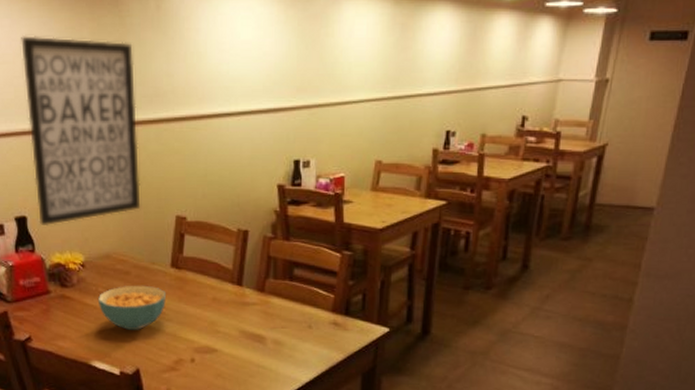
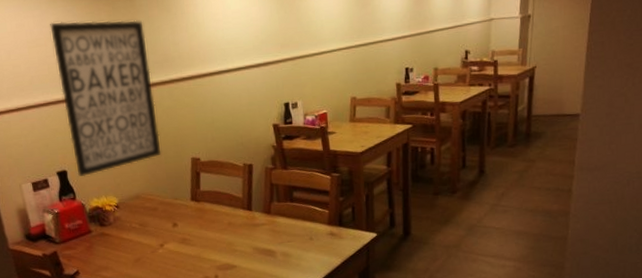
cereal bowl: present [97,285,166,330] -> none [132,218,190,257]

